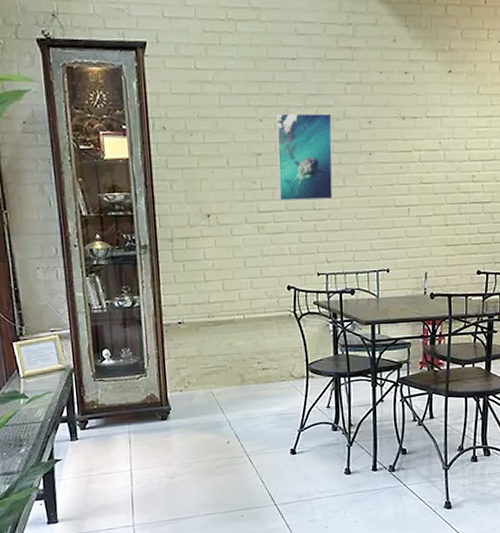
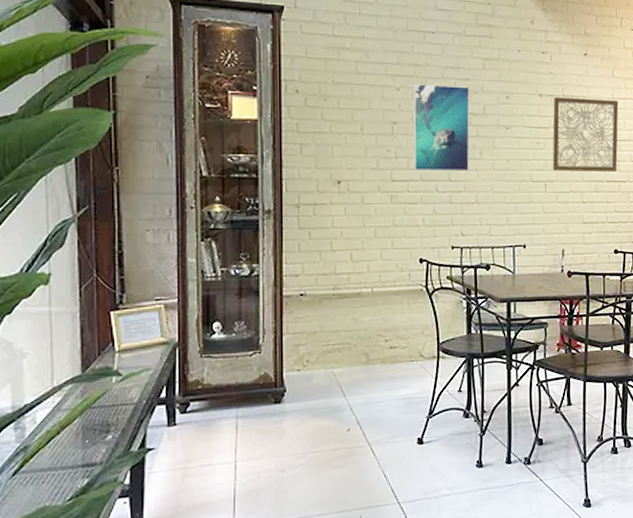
wall art: none [415,117,484,195] -> present [552,96,619,171]

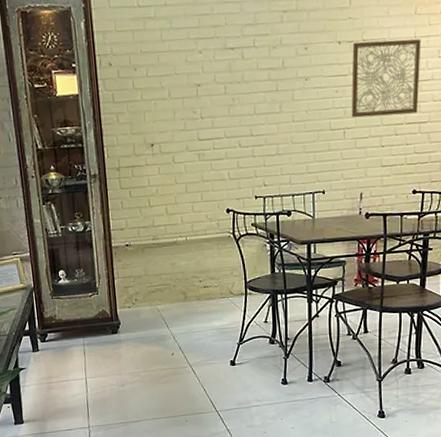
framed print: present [413,84,470,172] -> none [215,42,270,129]

